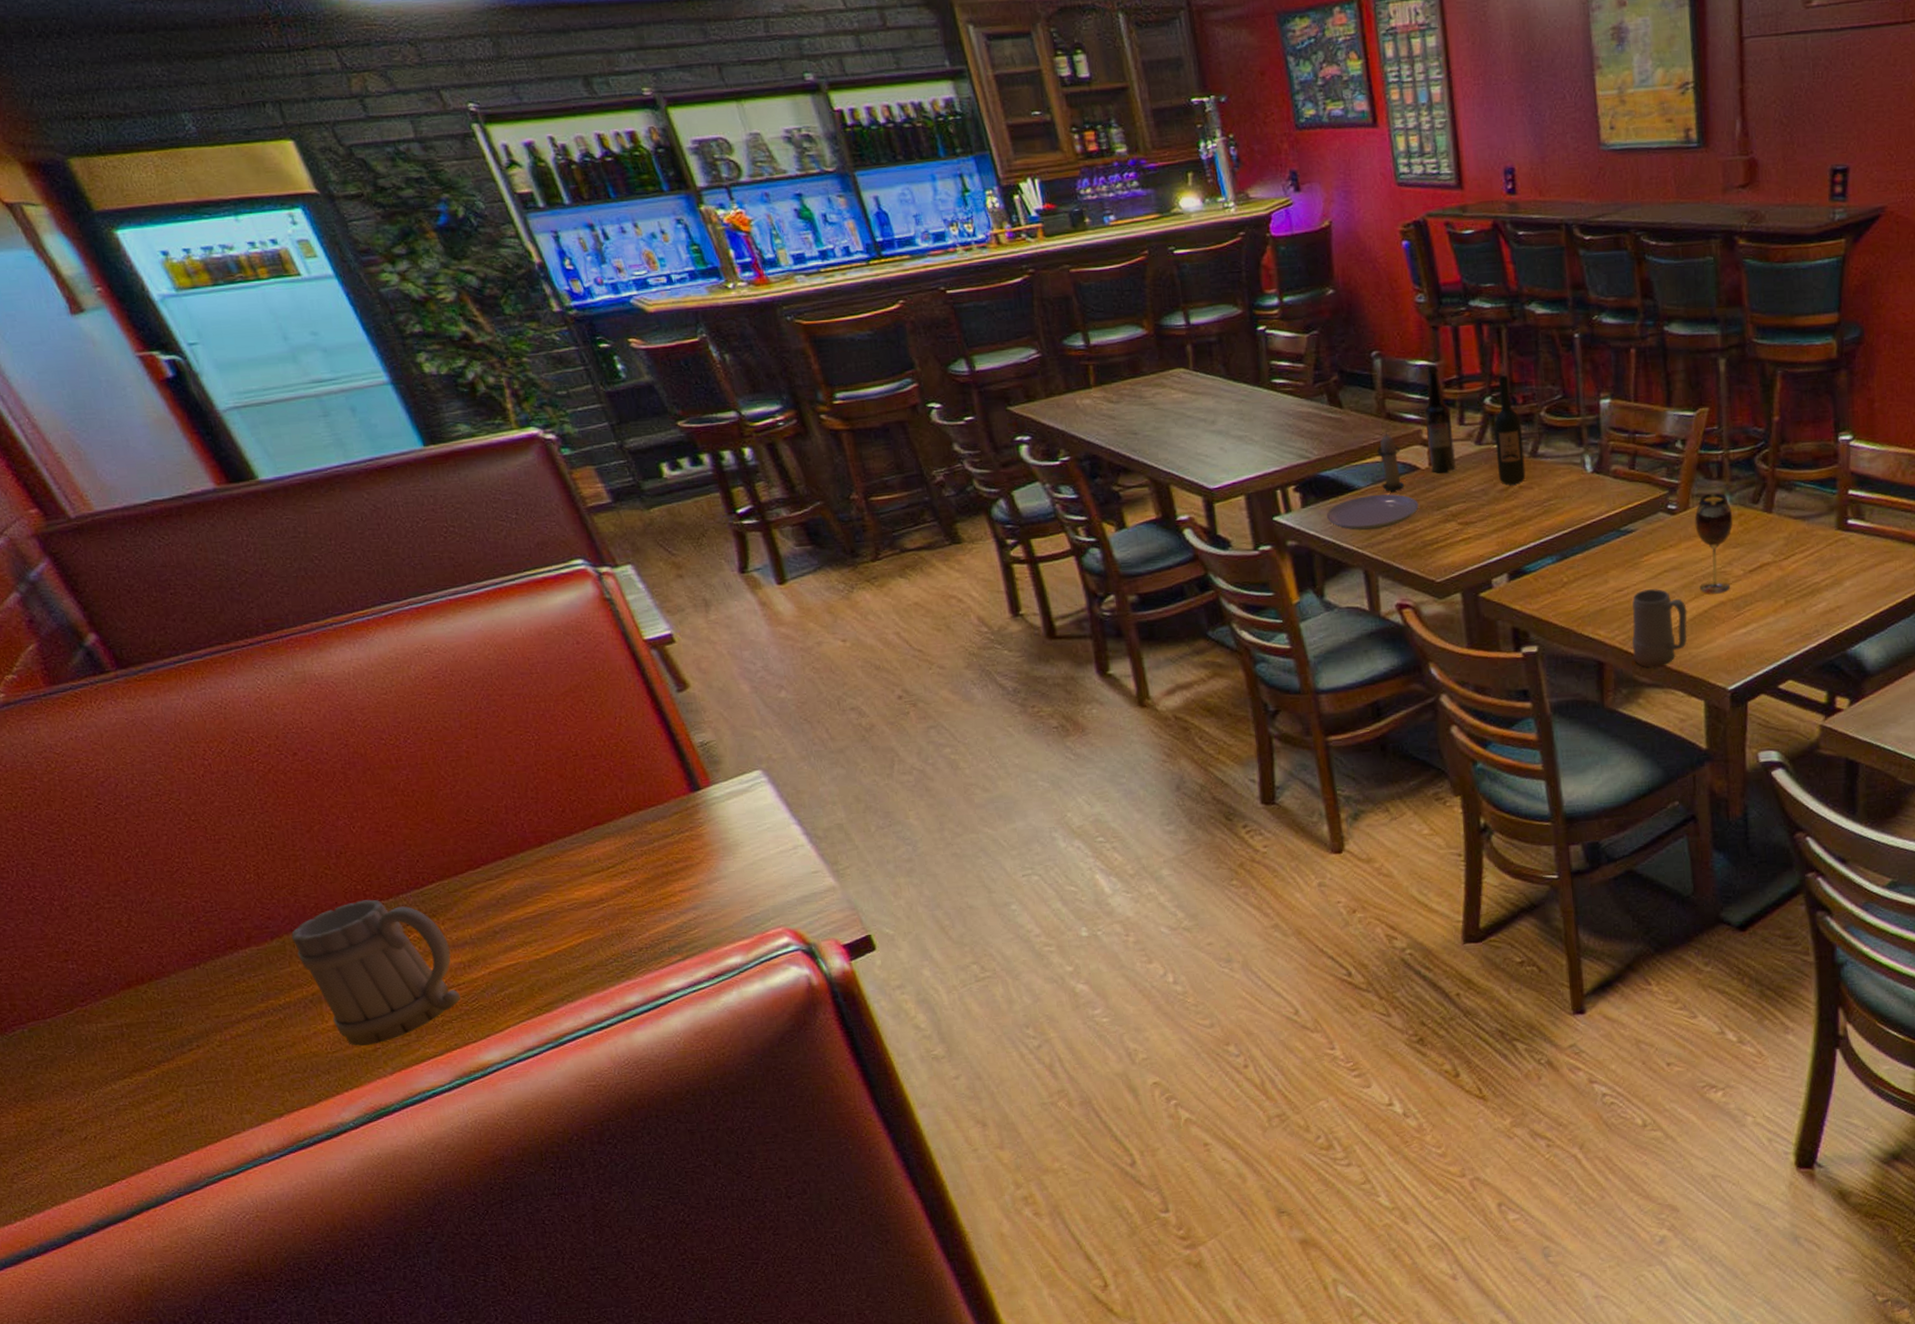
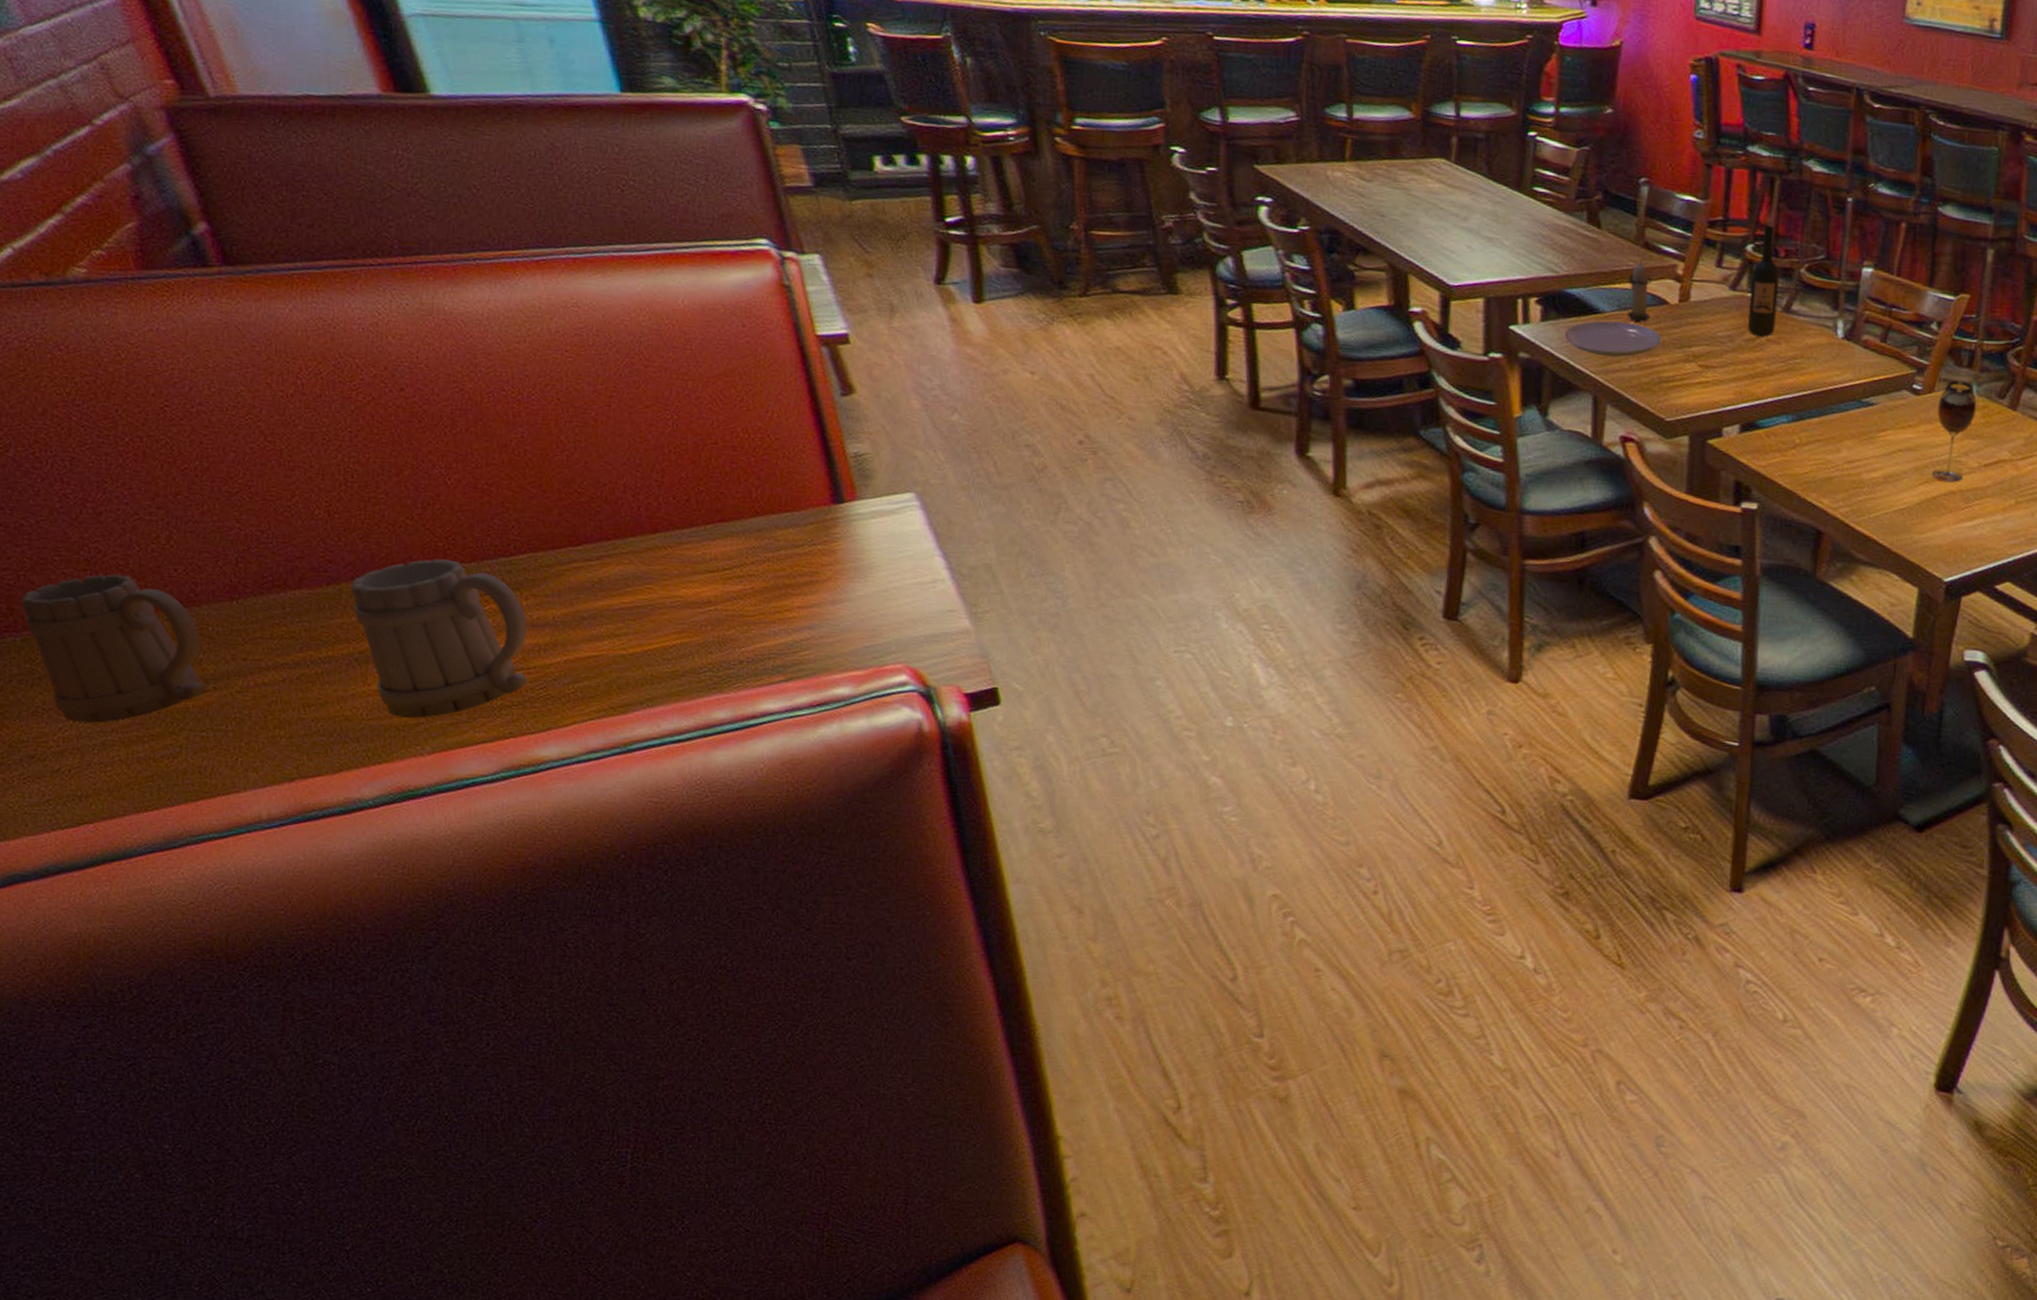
beer mug: none [20,959,191,1094] -> present [21,574,206,723]
beer bottle: present [1424,364,1456,473] -> none [1680,202,1710,312]
beer mug: present [1632,589,1688,668] -> none [1853,465,1917,547]

